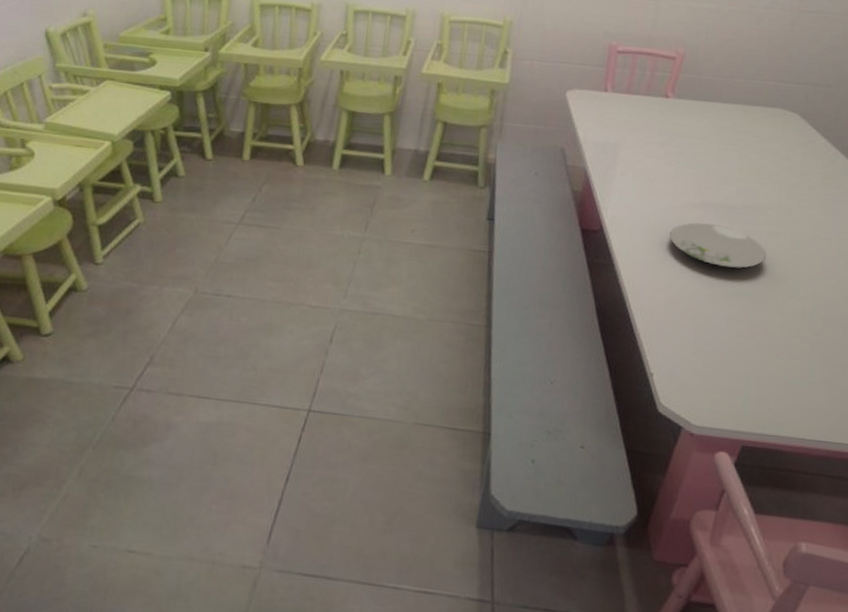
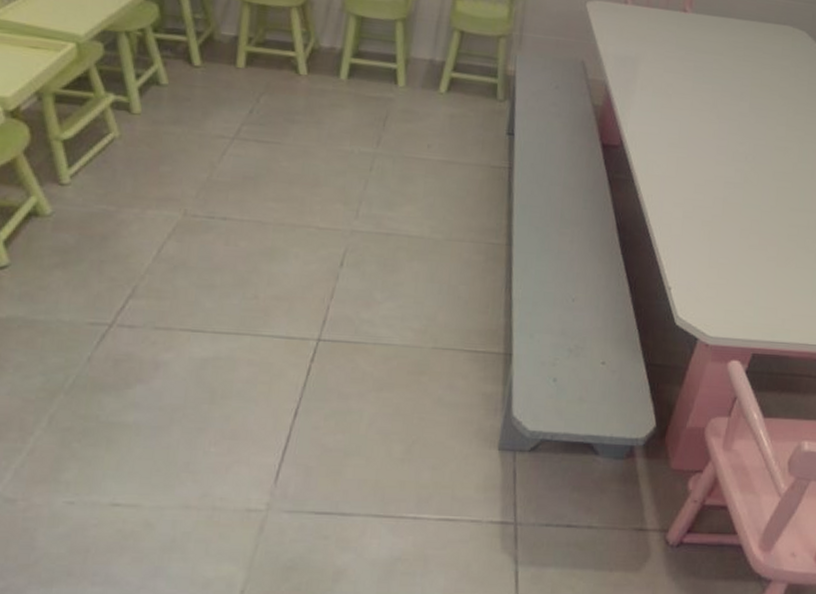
plate: present [670,222,766,269] -> none [687,137,776,183]

